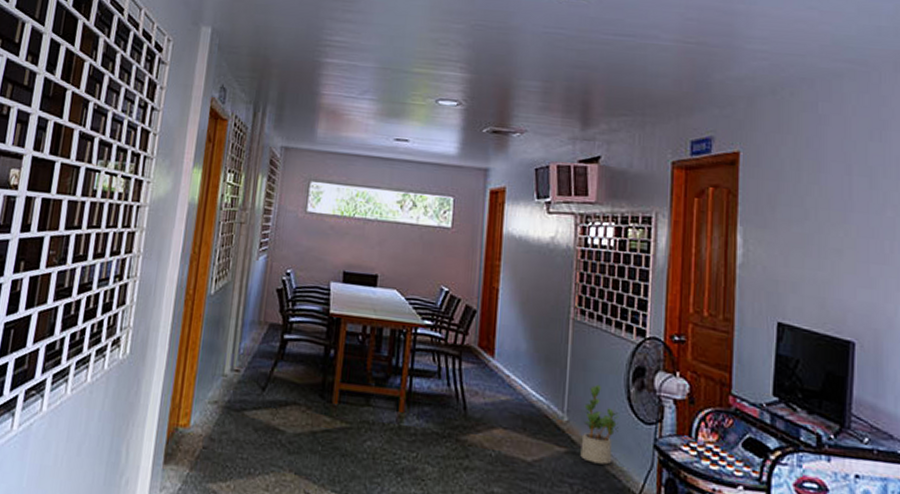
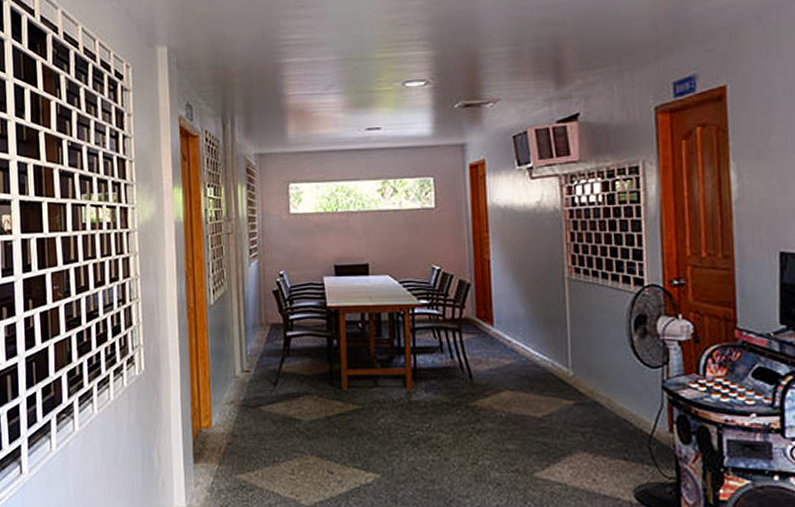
potted plant: present [580,384,619,465] -> none [588,337,625,411]

